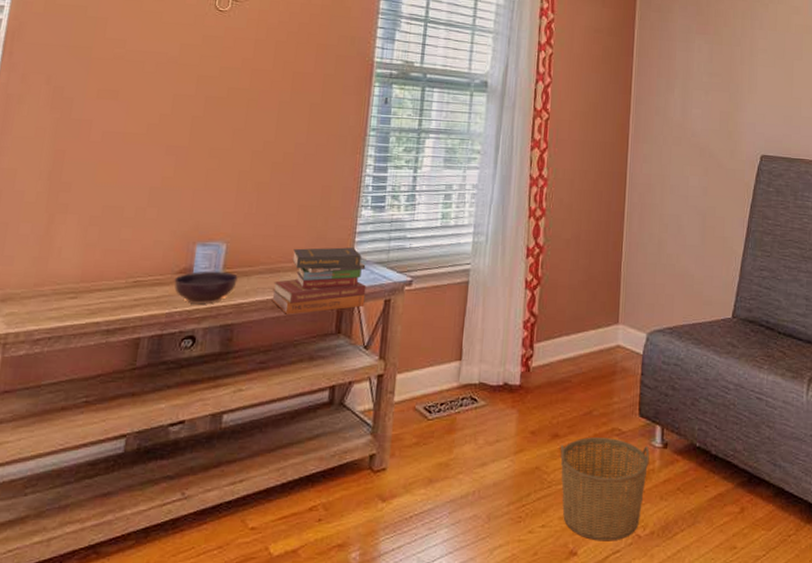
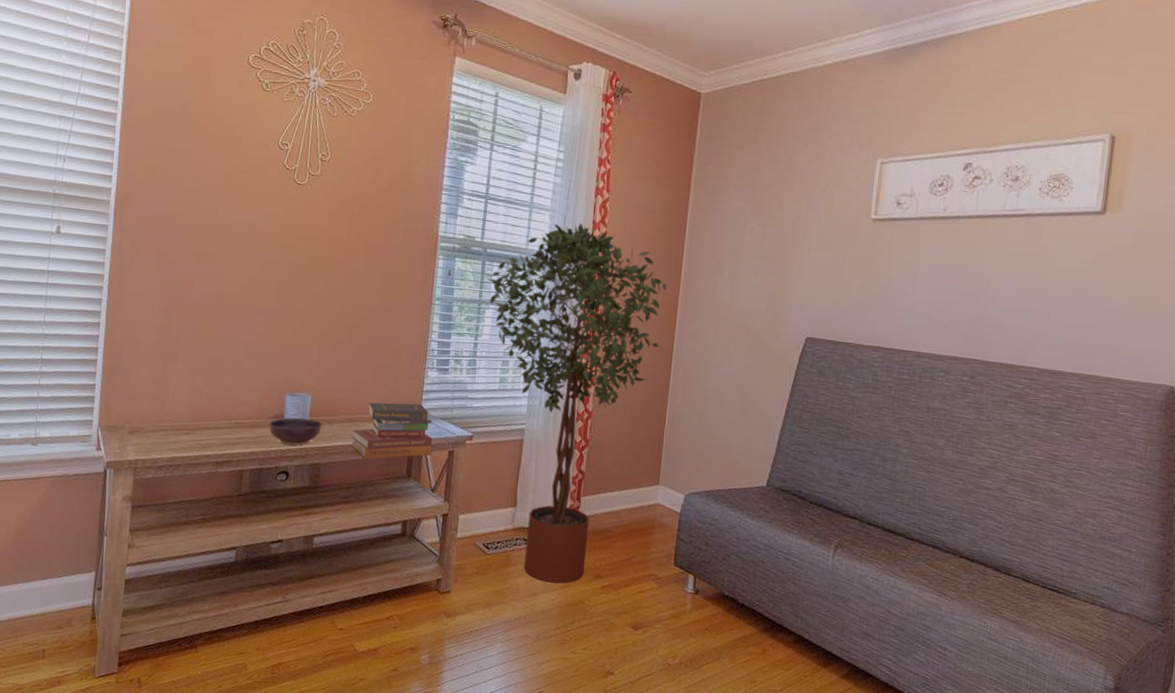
potted tree: none [424,44,617,448] -> present [484,222,667,584]
basket: present [560,437,650,541] -> none [601,580,682,666]

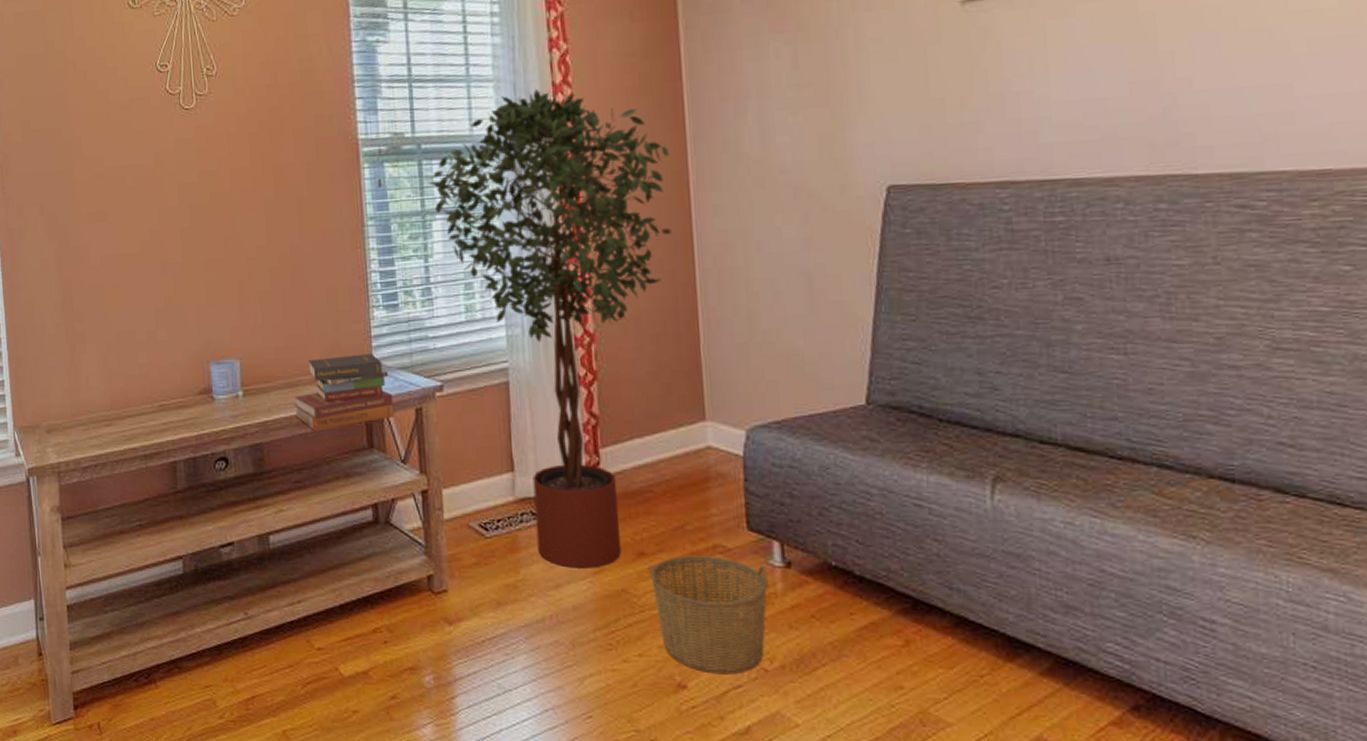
bowl: present [269,417,322,445] -> none [196,389,258,425]
basket: none [601,580,682,666] -> present [648,556,769,675]

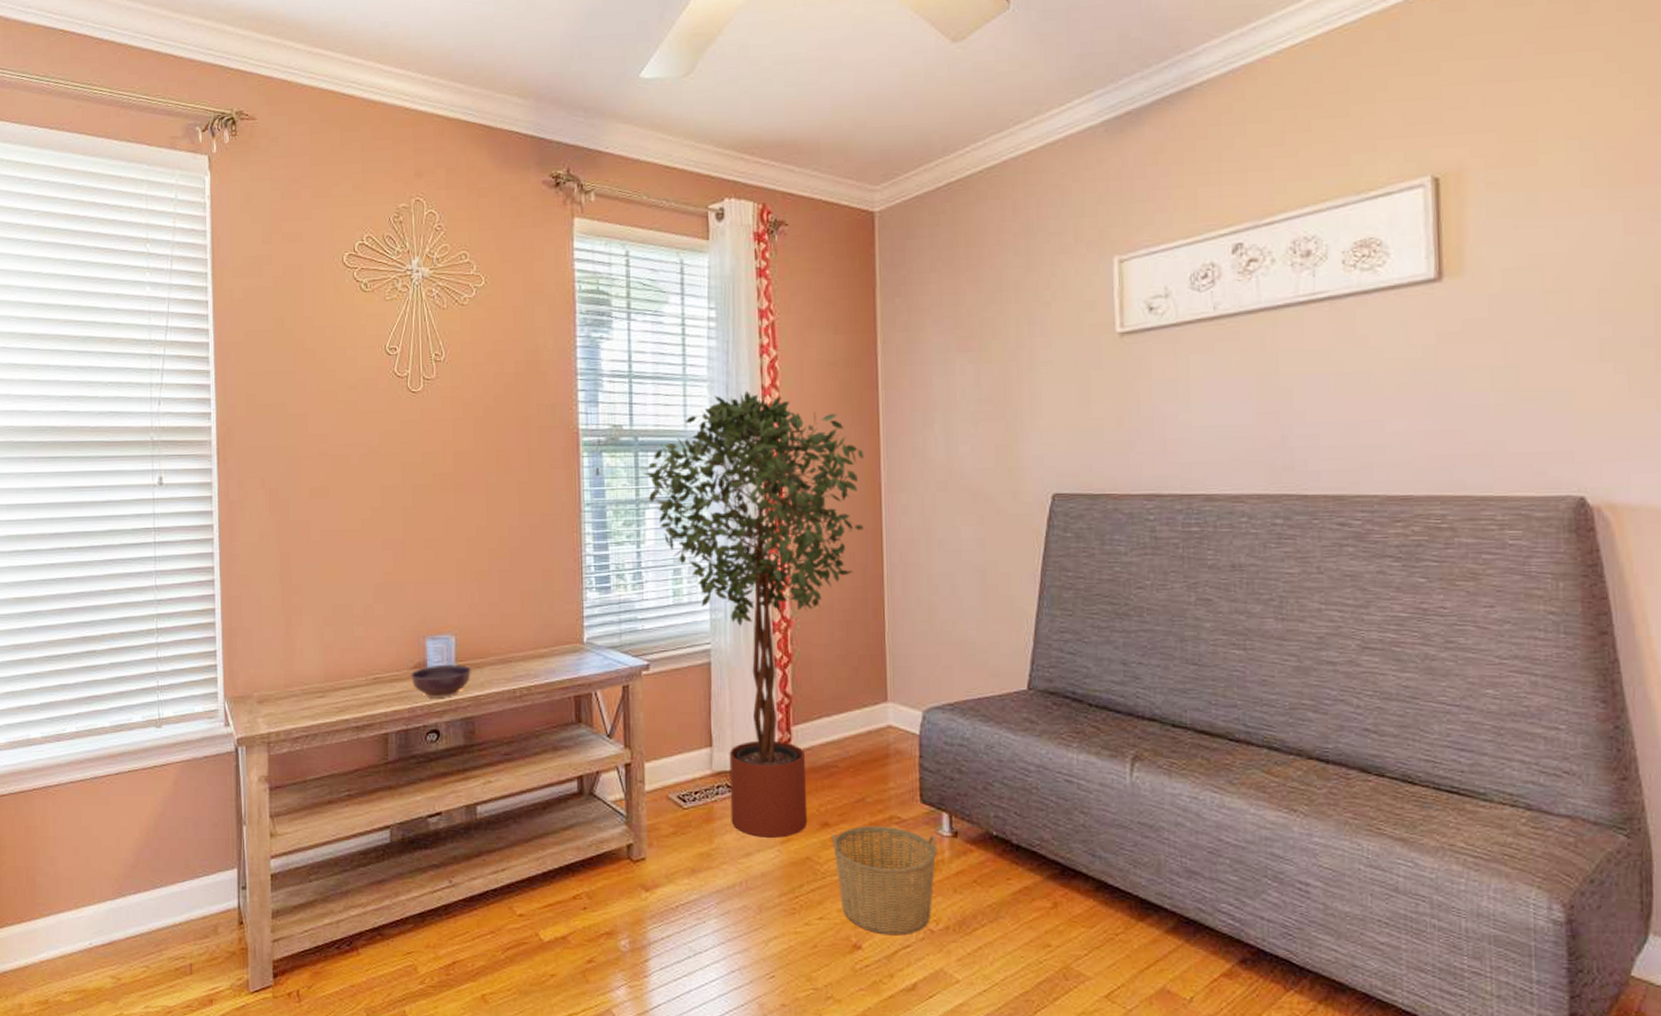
bowl: none [196,389,258,425] -> present [411,664,471,698]
books: present [294,354,394,430] -> none [507,633,602,705]

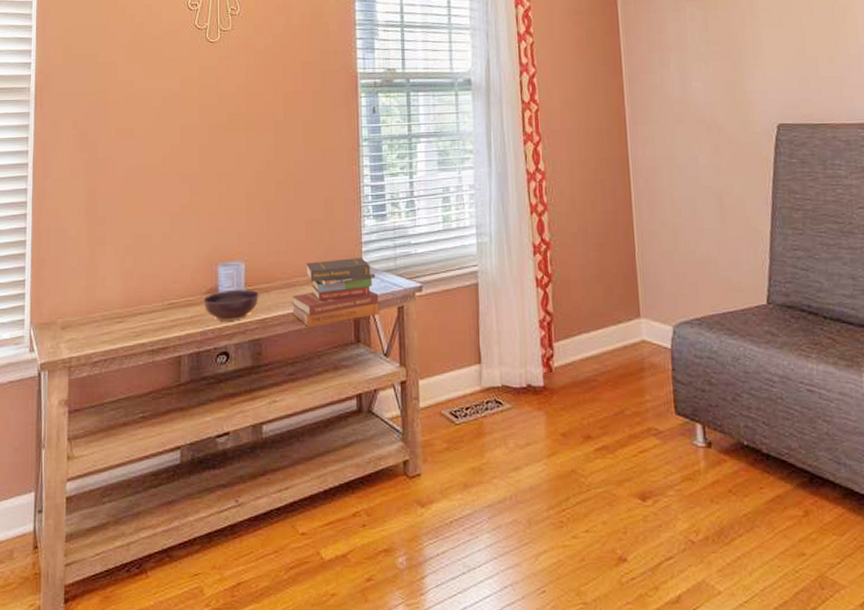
books: none [507,633,602,705] -> present [292,258,379,327]
potted tree: present [639,390,864,838] -> none [410,36,612,451]
basket: present [831,826,937,936] -> none [594,438,693,547]

